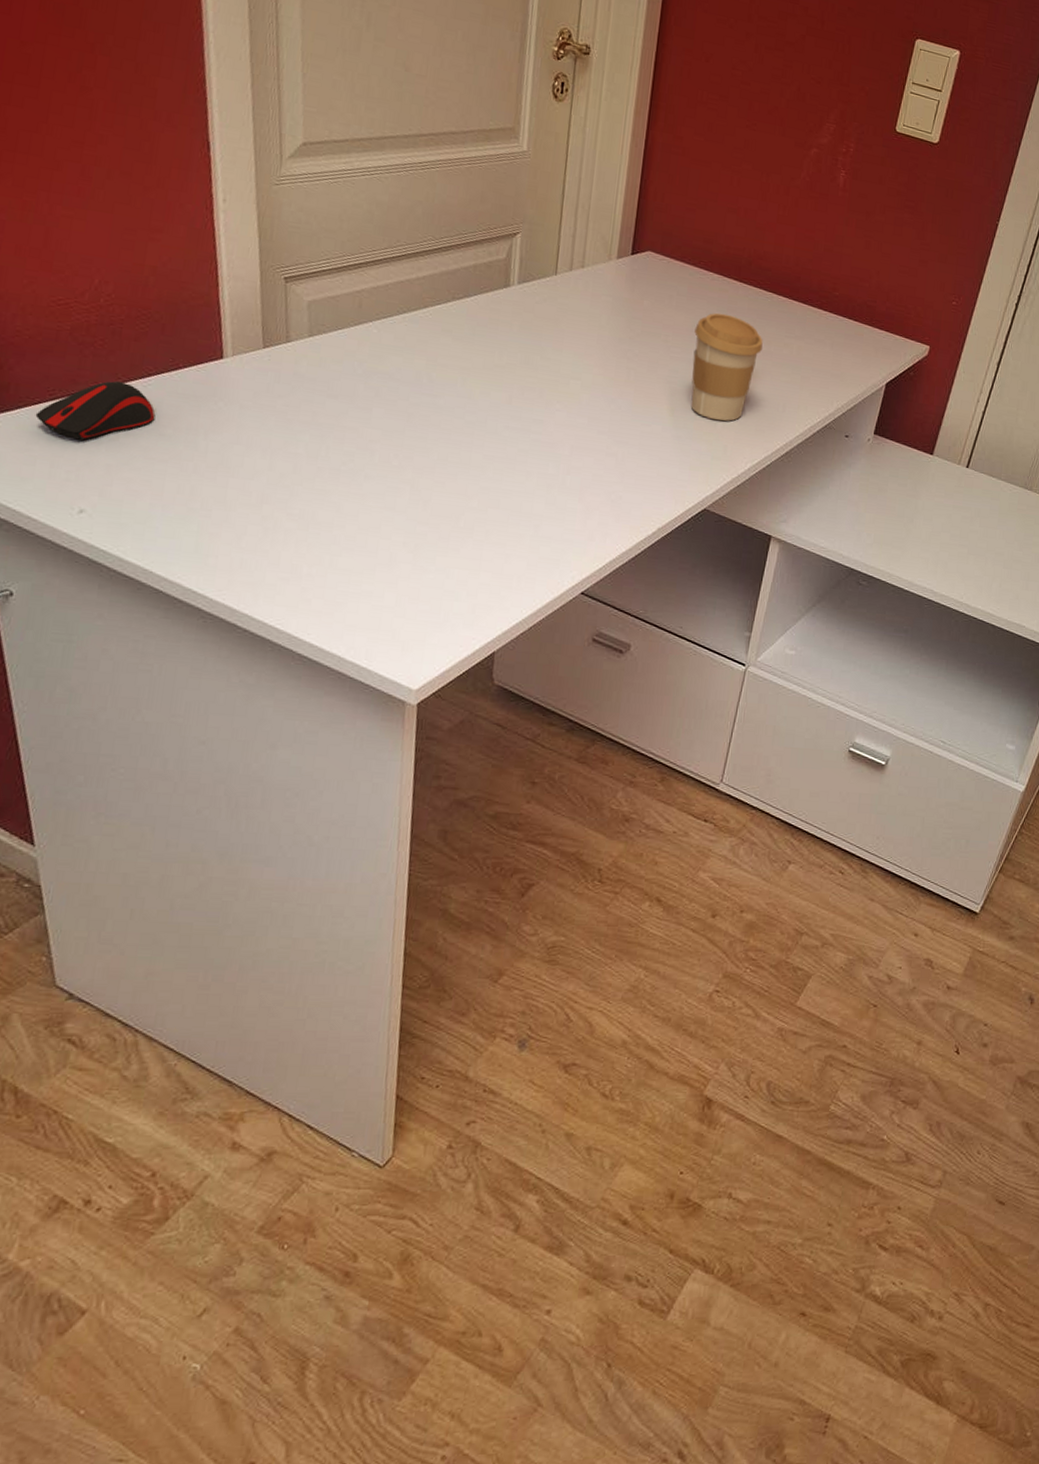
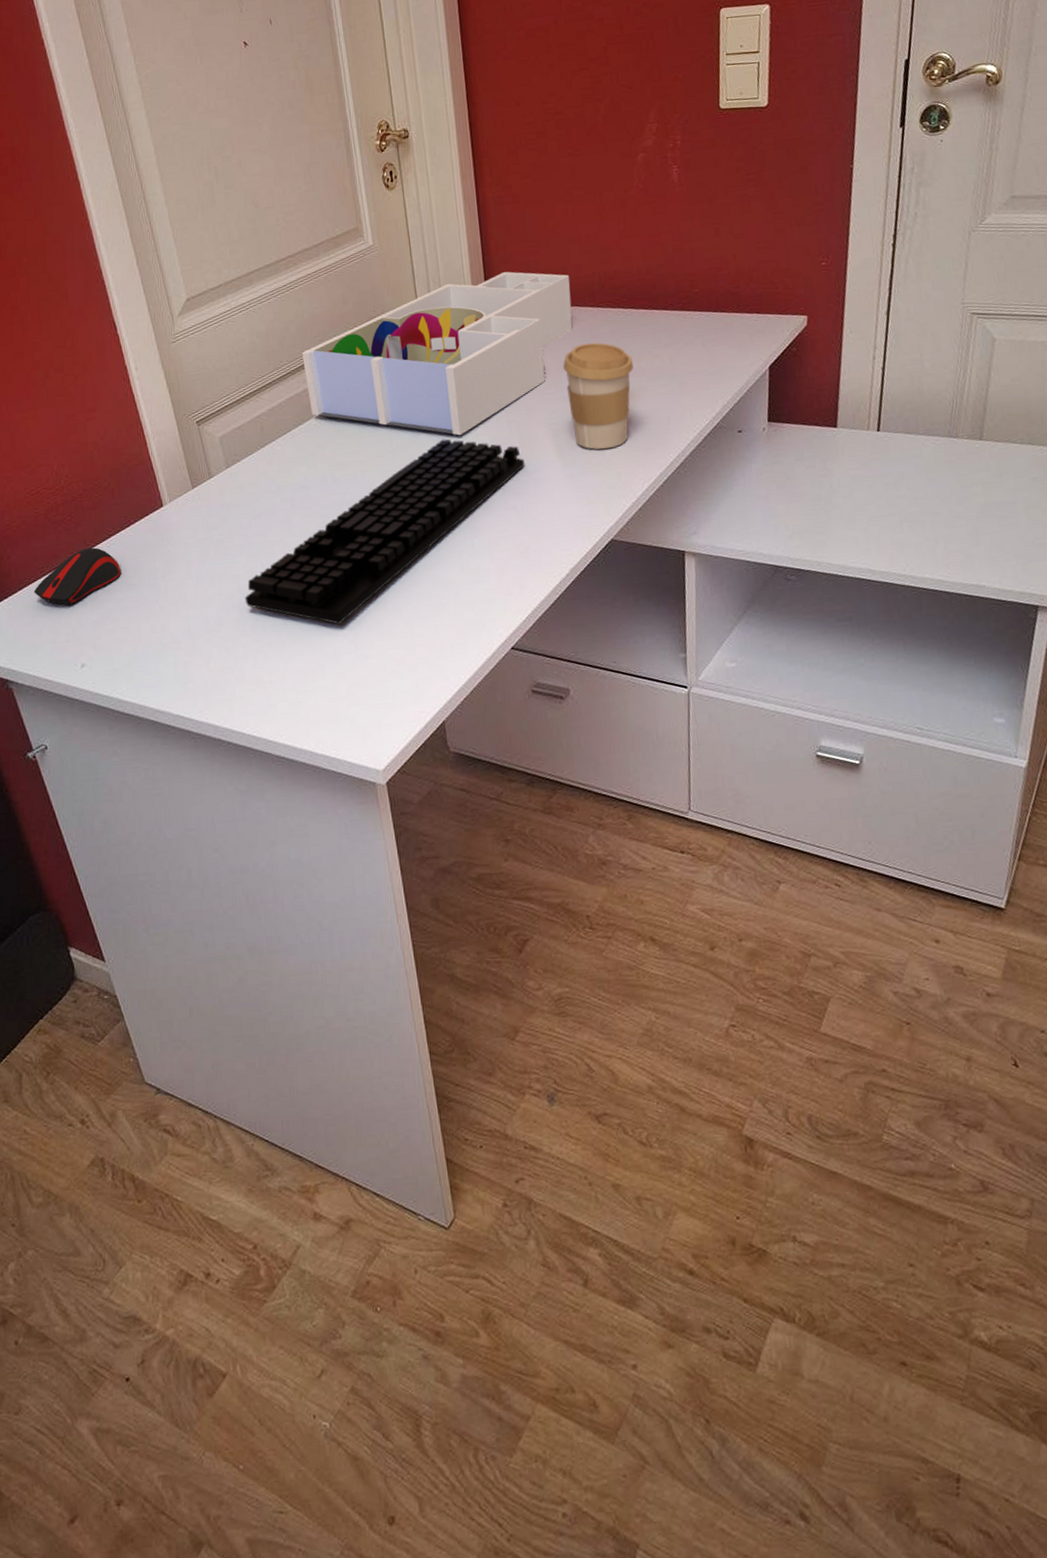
keyboard: none [298,368,636,531] -> present [244,439,525,625]
desk organizer: none [420,214,721,370] -> present [302,271,573,436]

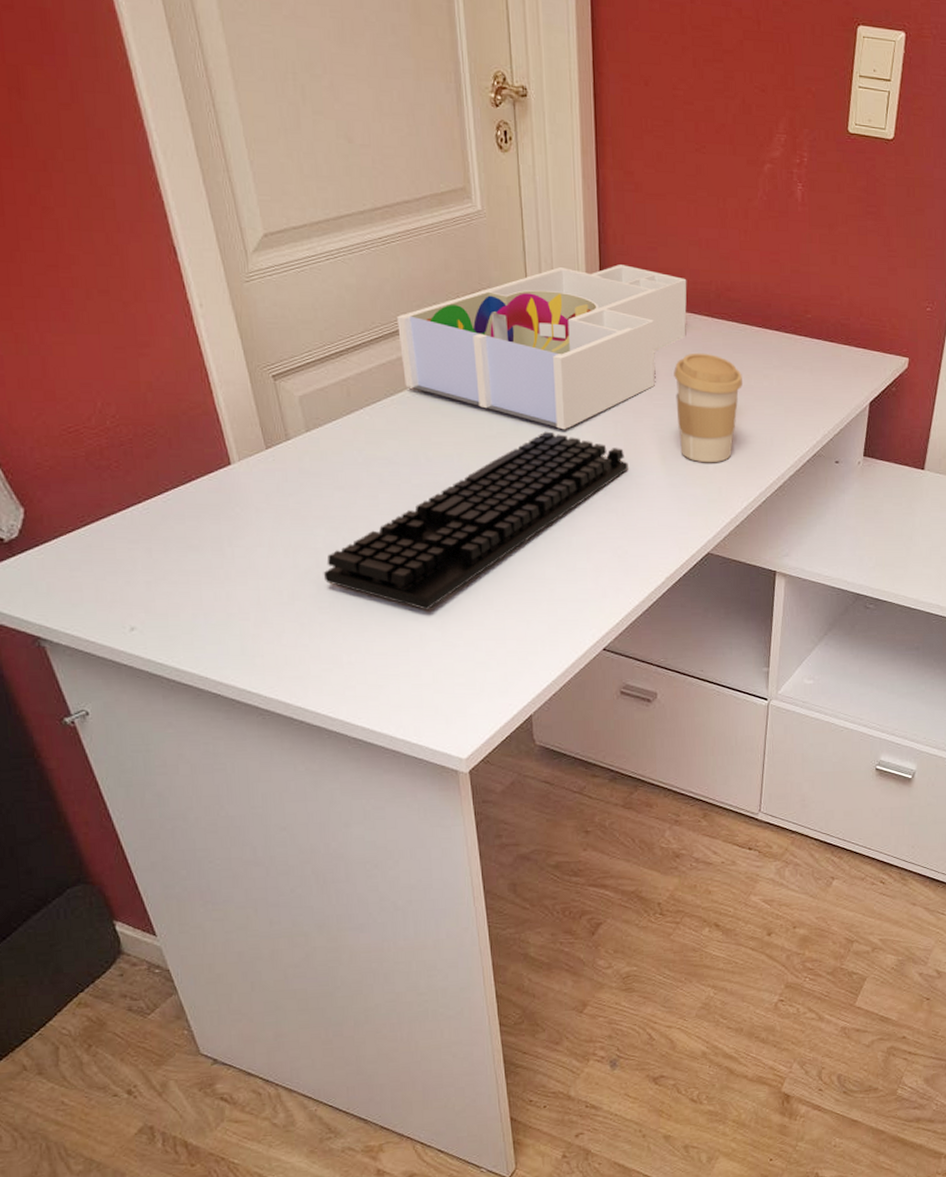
computer mouse: present [34,547,122,606] -> none [71,501,180,562]

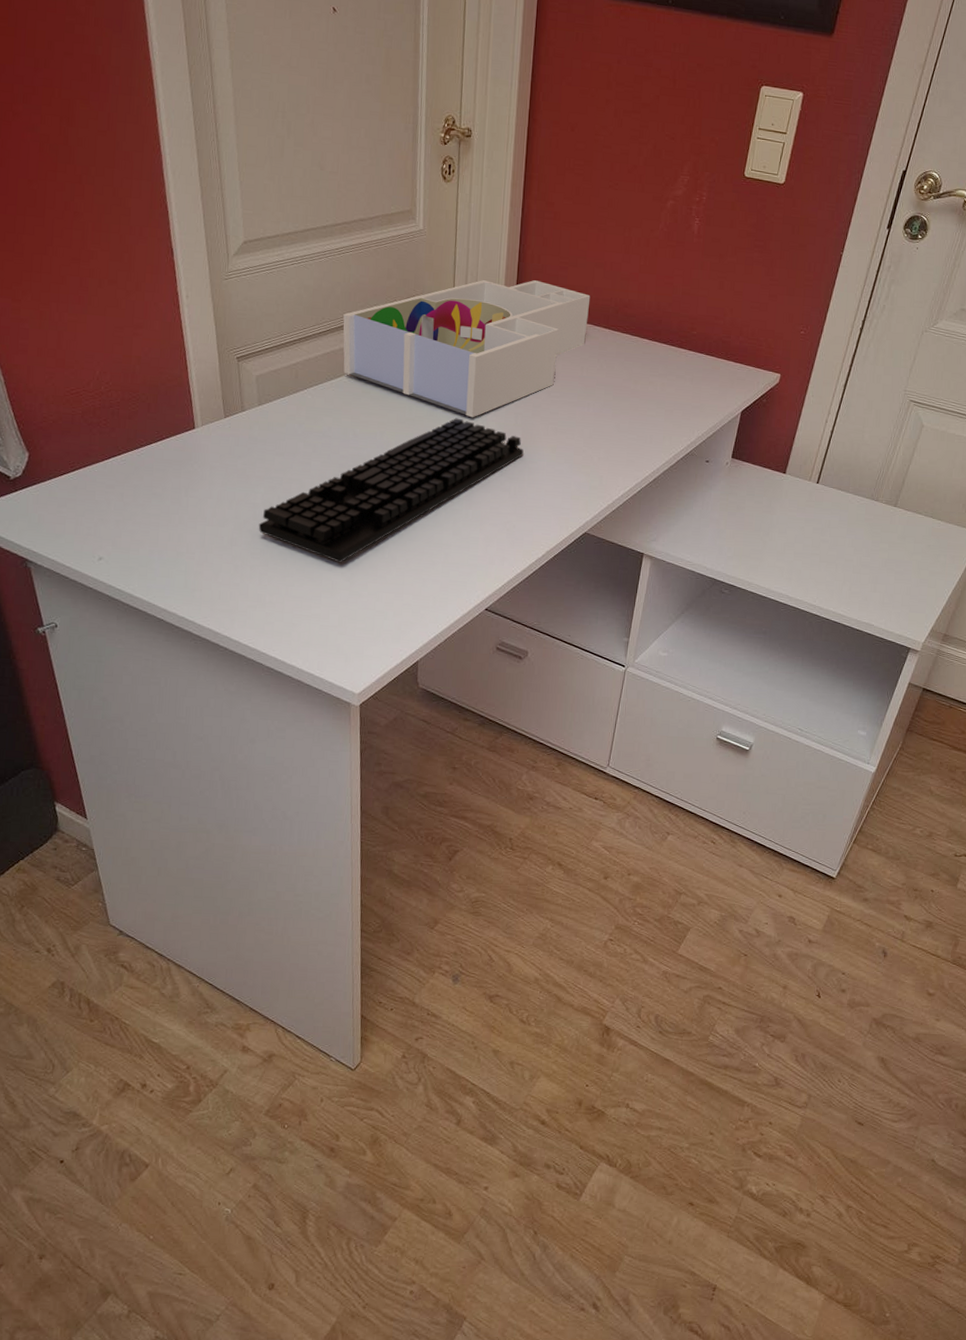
coffee cup: present [674,352,742,463] -> none [570,358,631,455]

